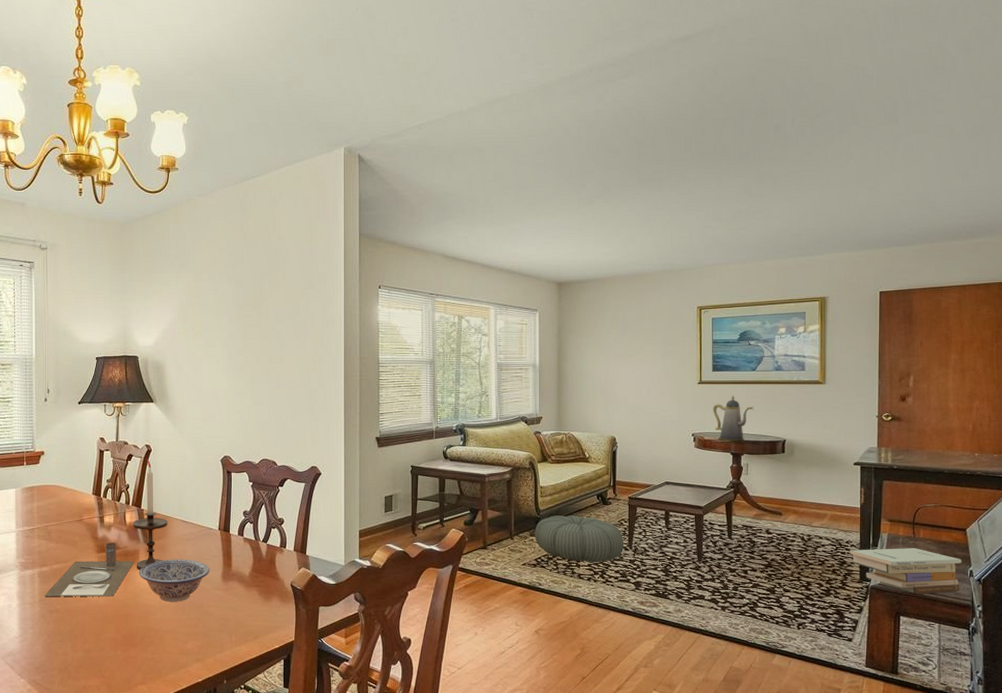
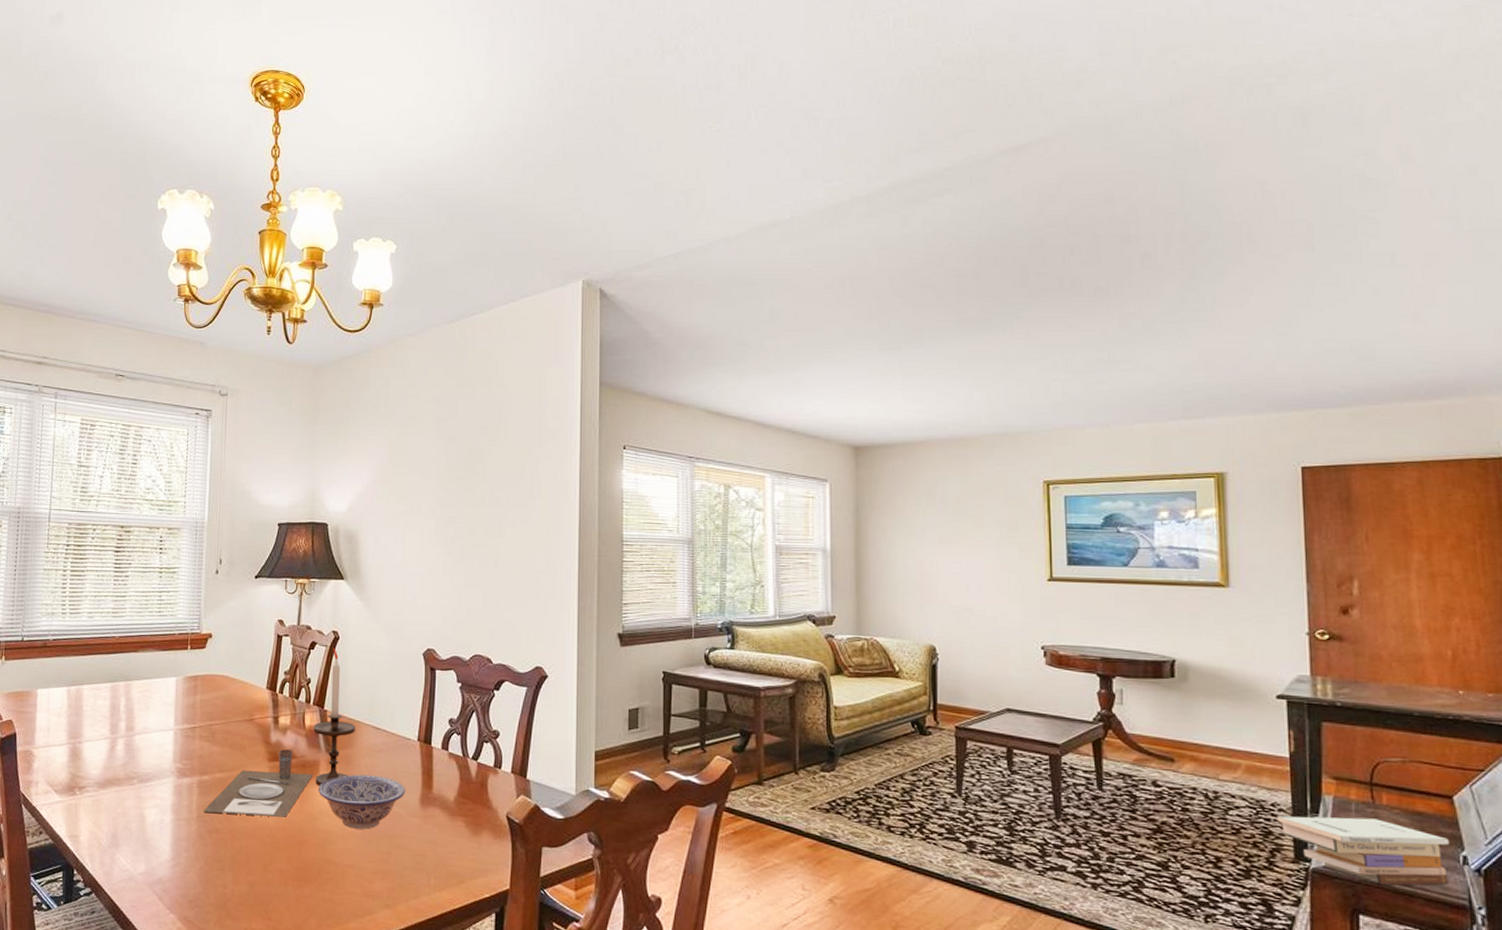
pouf: present [534,515,624,563] -> none [827,745,951,812]
coffee pot: present [713,396,754,443] -> none [1069,598,1128,661]

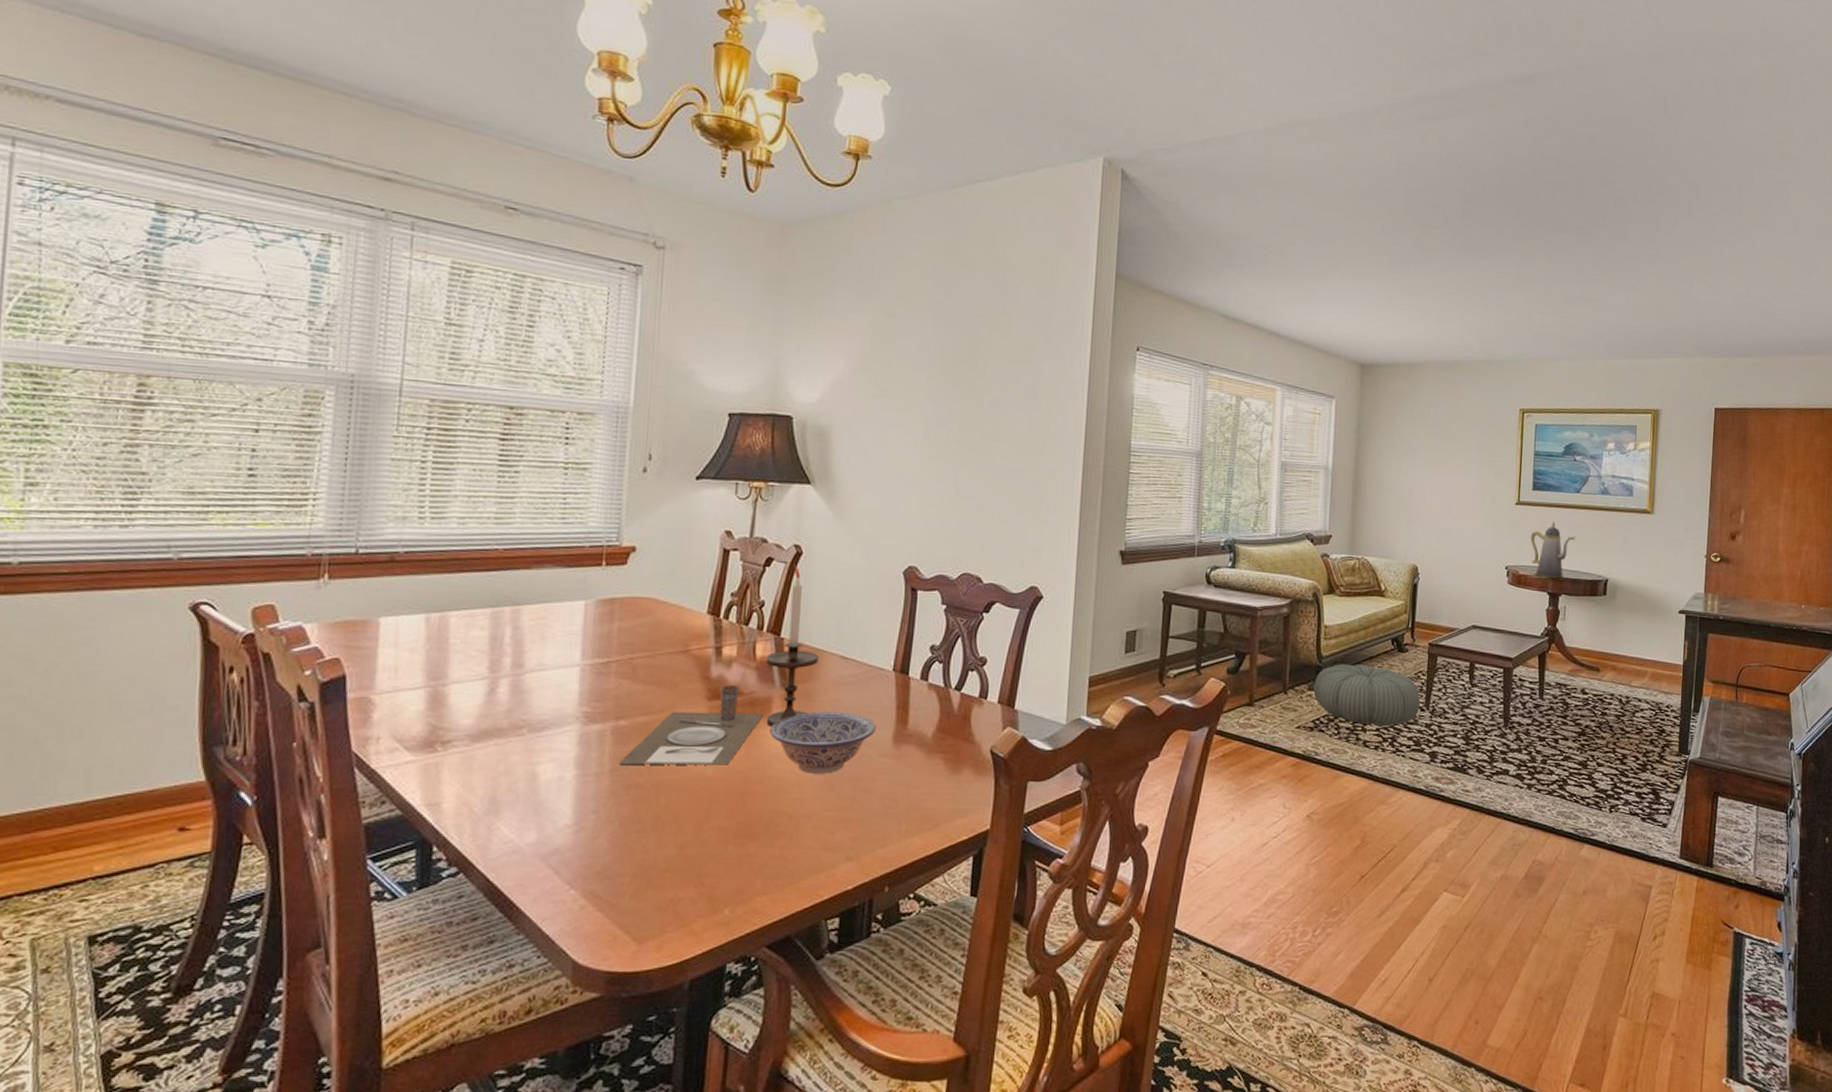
pouf: none [827,745,951,812] -> present [1313,664,1421,727]
coffee pot: none [1069,598,1128,661] -> present [1530,522,1576,580]
books: present [1276,816,1449,886] -> none [1669,714,1783,771]

